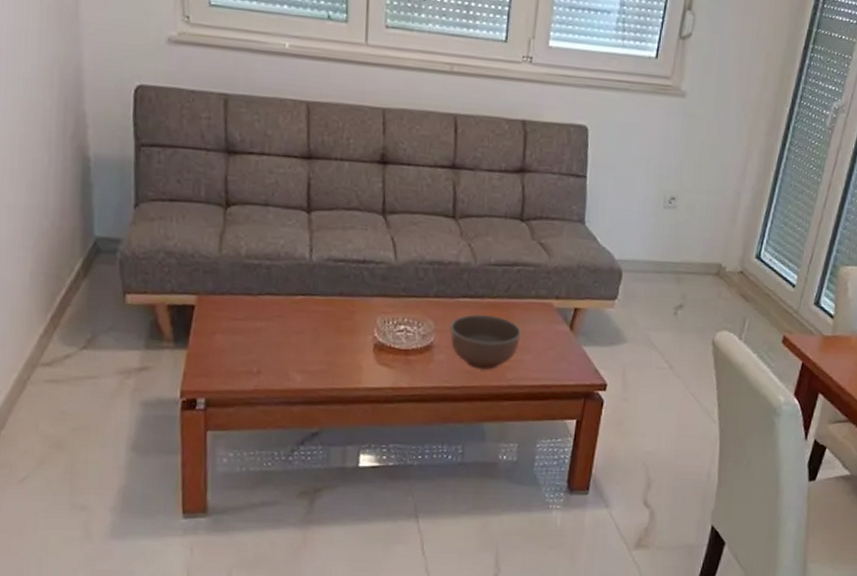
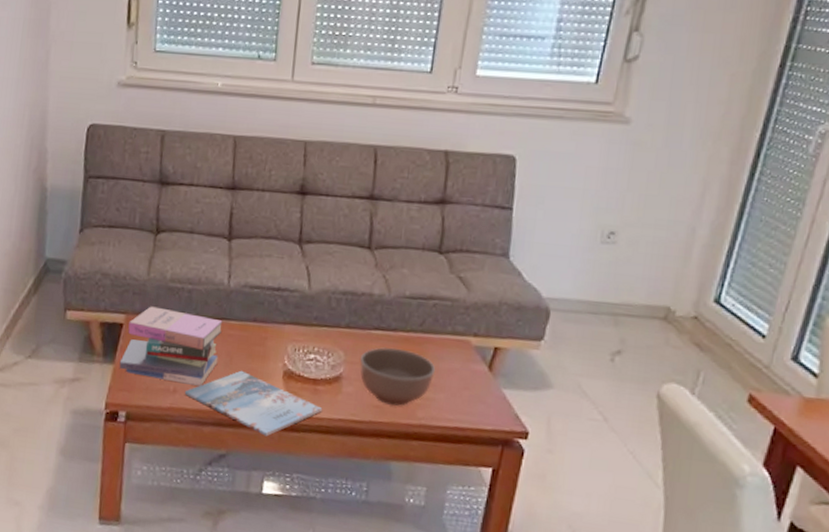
books: none [193,285,307,365] -> present [119,306,223,386]
magazine: none [269,346,416,410] -> present [184,370,323,437]

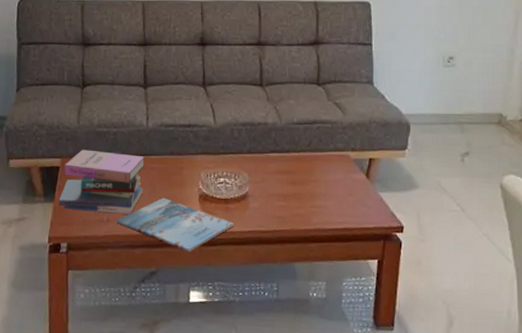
bowl: present [359,347,436,406] -> none [261,166,324,216]

